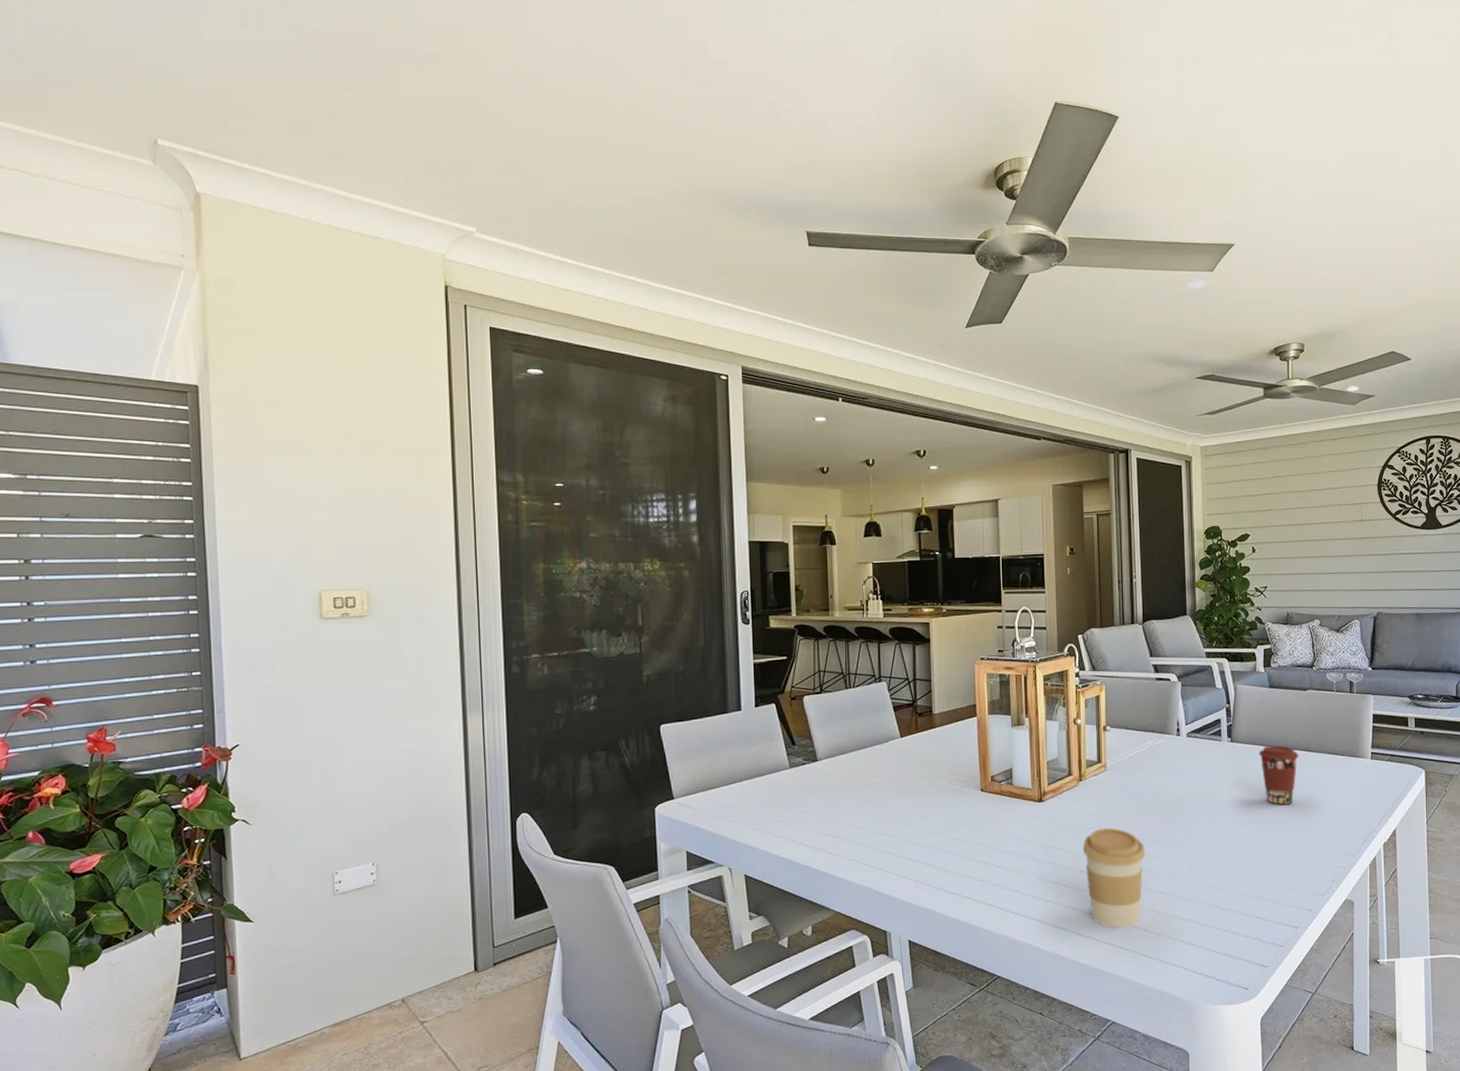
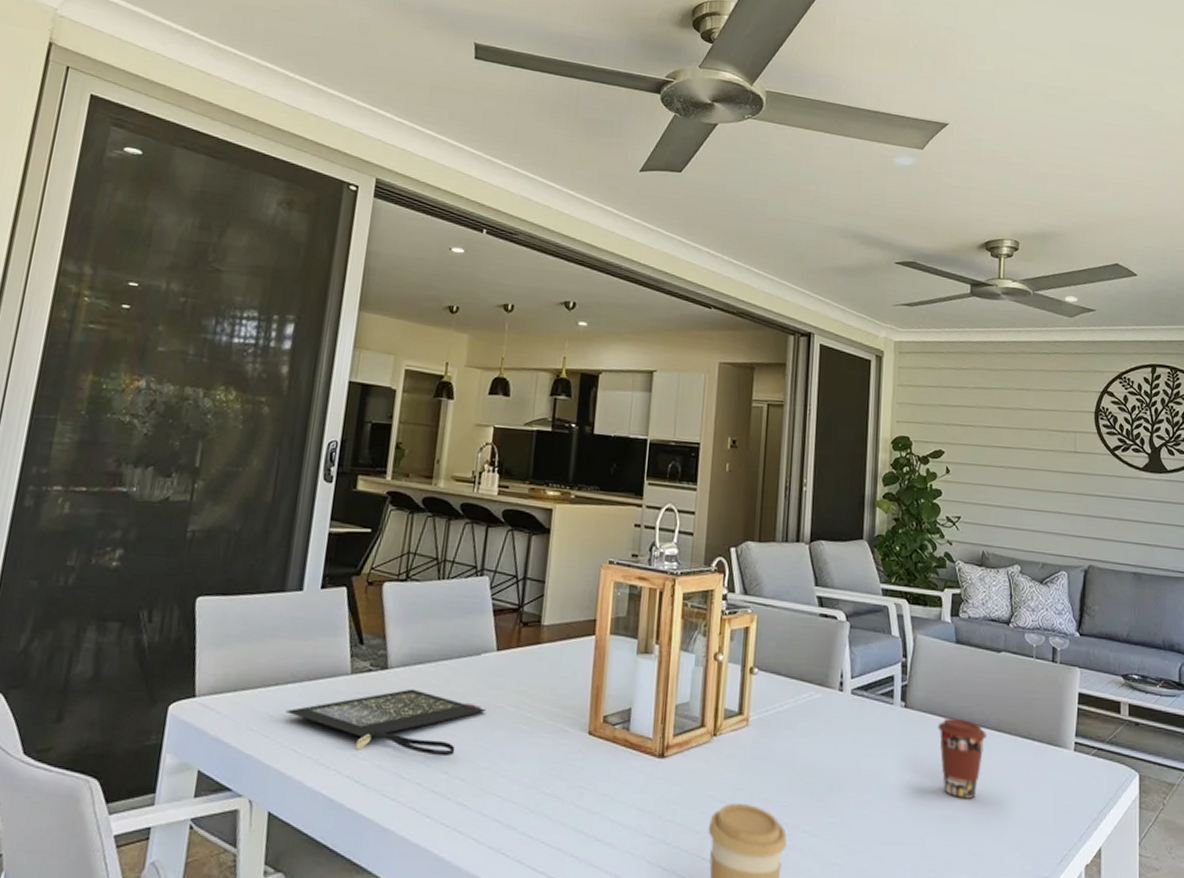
clutch bag: none [745,773,898,823] -> present [286,689,486,757]

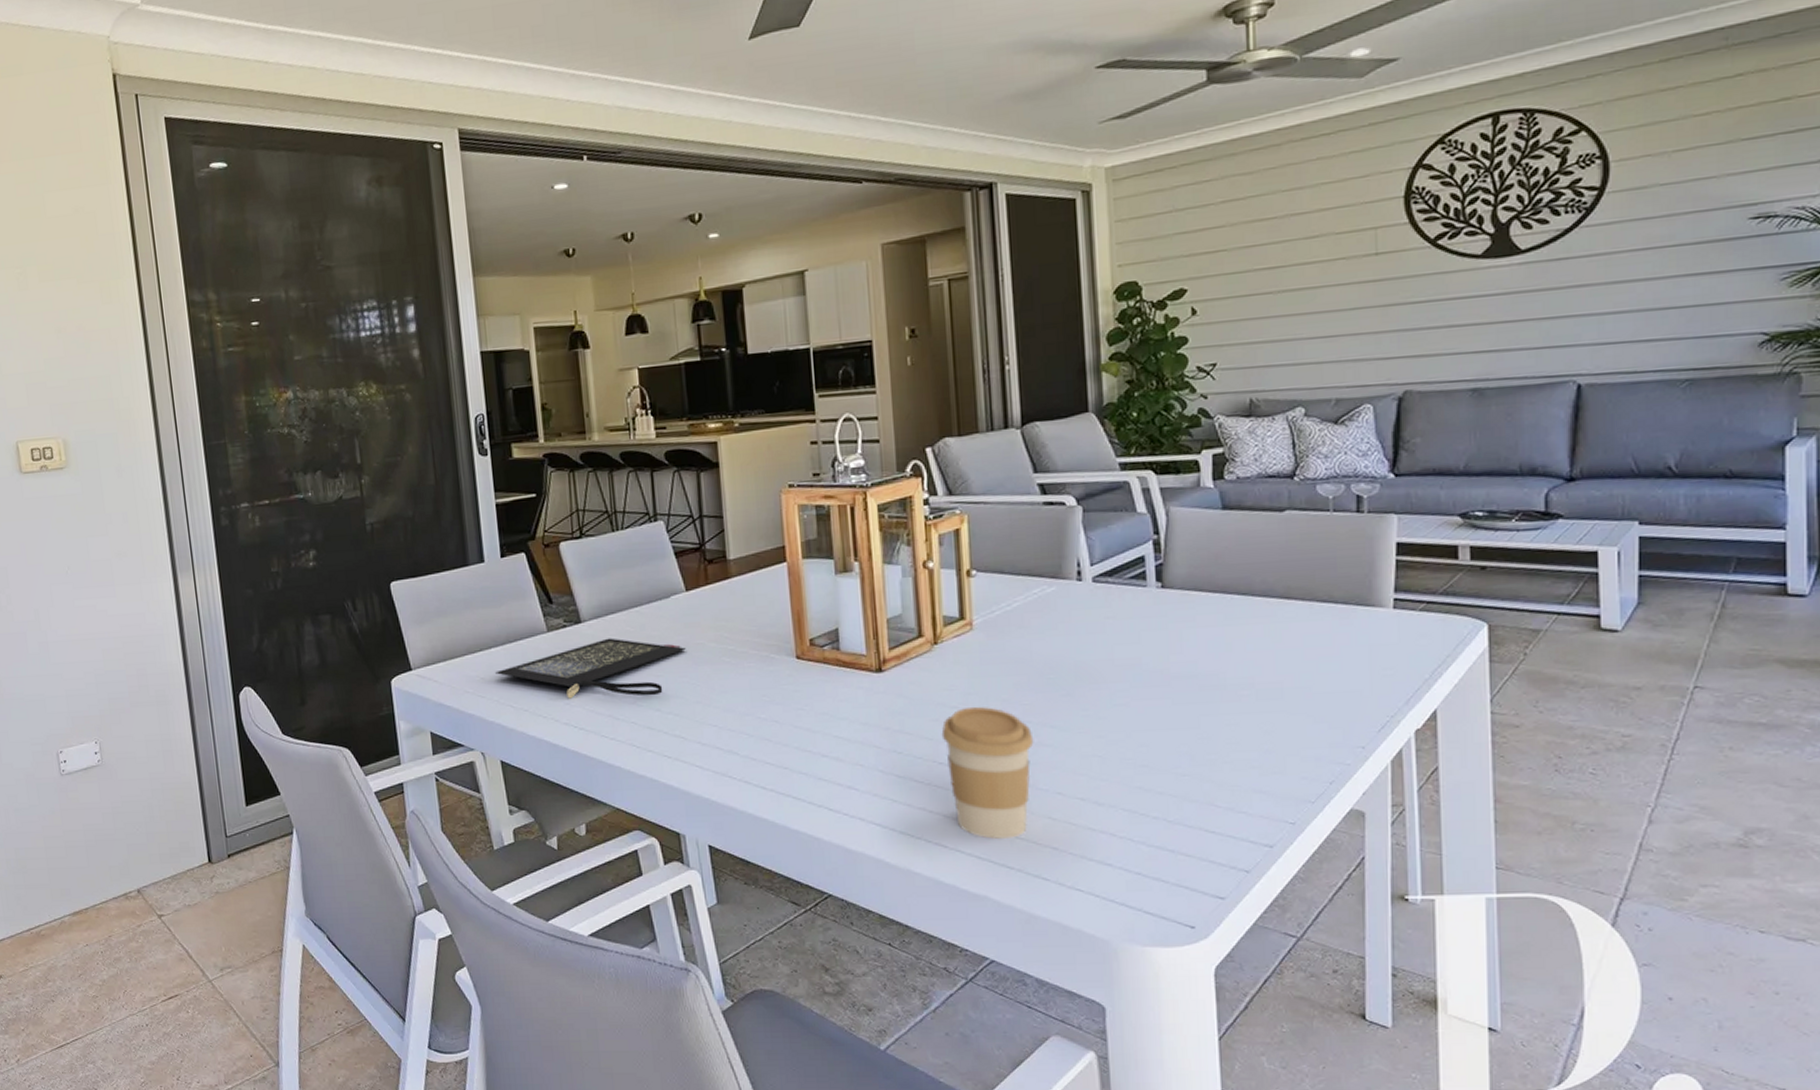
coffee cup: present [937,717,986,799] -> none [1206,591,1272,675]

